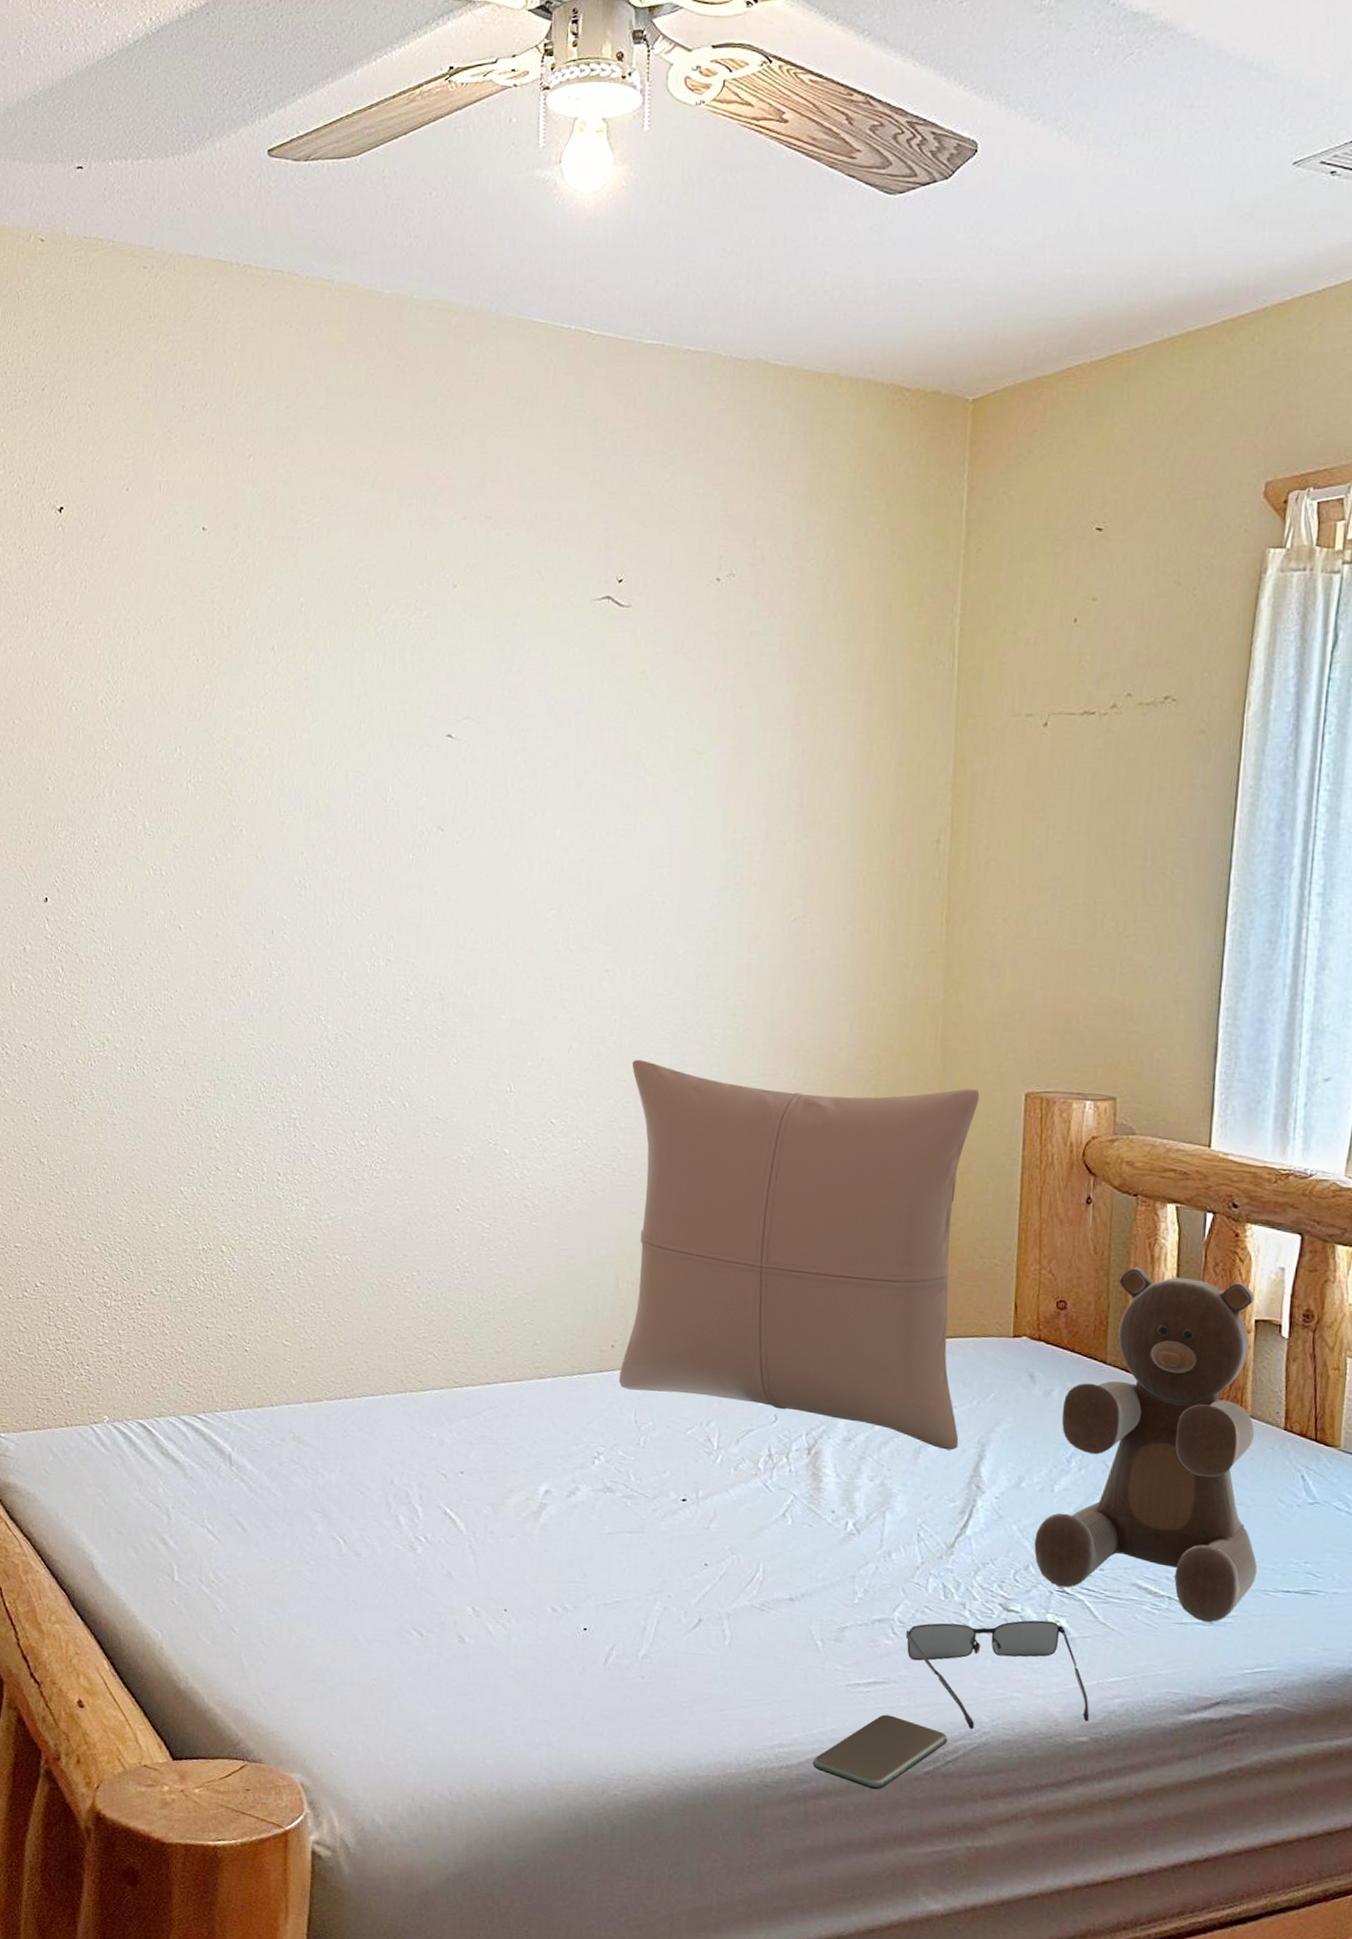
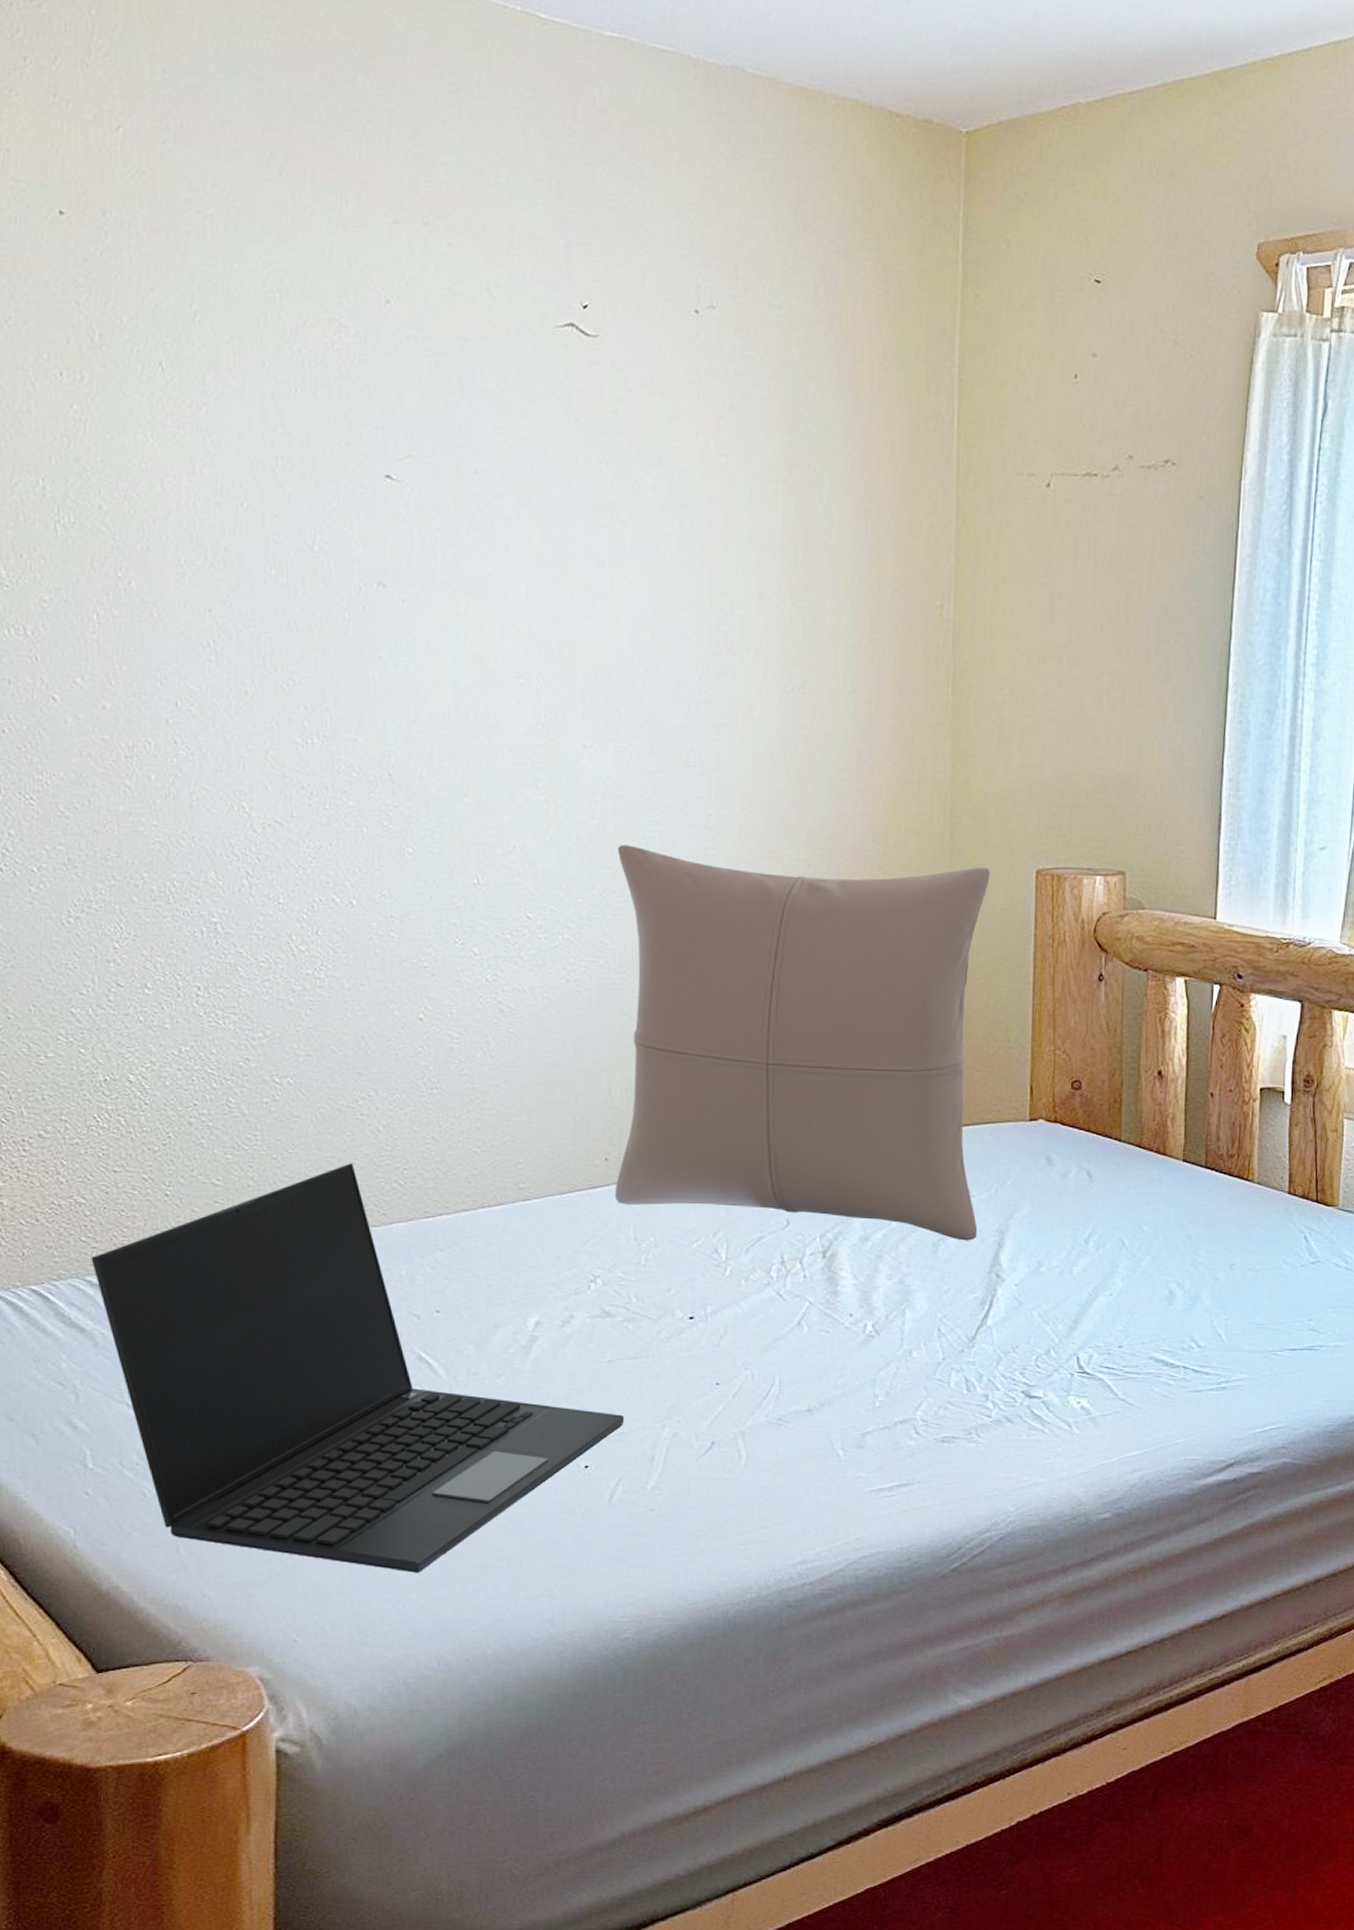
laptop: none [185,1333,621,1708] -> present [91,1163,625,1573]
smartphone: present [812,1714,948,1790] -> none [836,1516,974,1594]
eyeglasses: present [905,1620,1089,1729] -> none [928,1403,1111,1520]
teddy bear: present [1034,1267,1258,1622] -> none [1054,1043,1266,1387]

